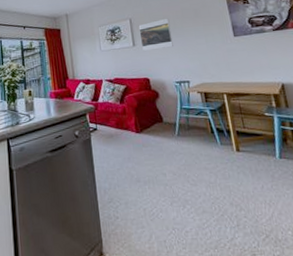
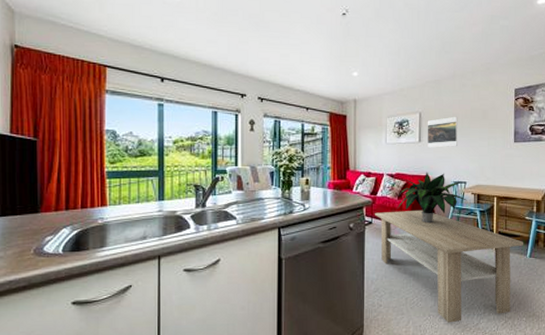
coffee table: none [99,113,271,238] -> present [375,210,524,323]
potted plant: none [119,74,194,127] -> present [396,172,467,224]

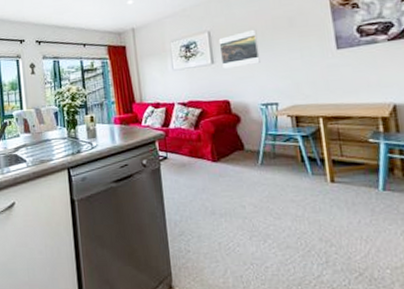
coffee table: present [375,210,524,323] -> none [169,139,372,274]
potted plant: present [396,172,467,224] -> none [194,95,283,155]

